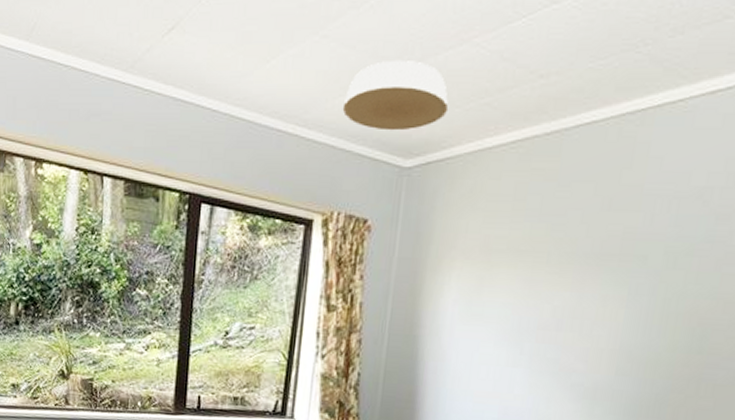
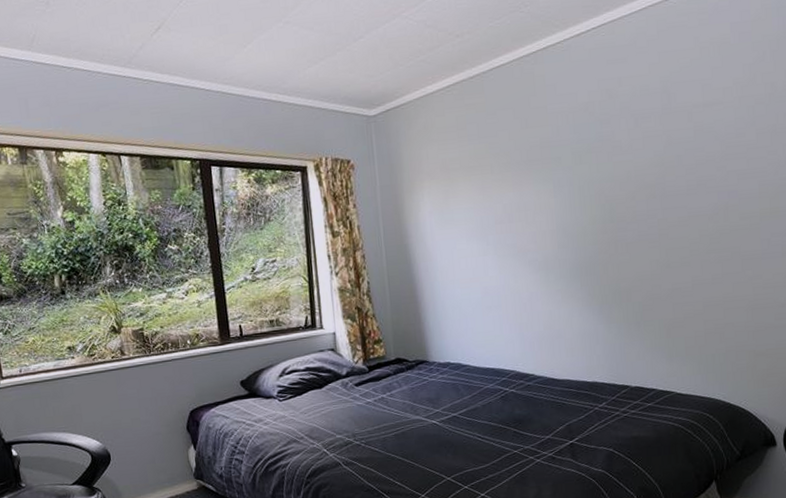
ceiling light: present [342,59,449,131] -> none [312,34,395,90]

